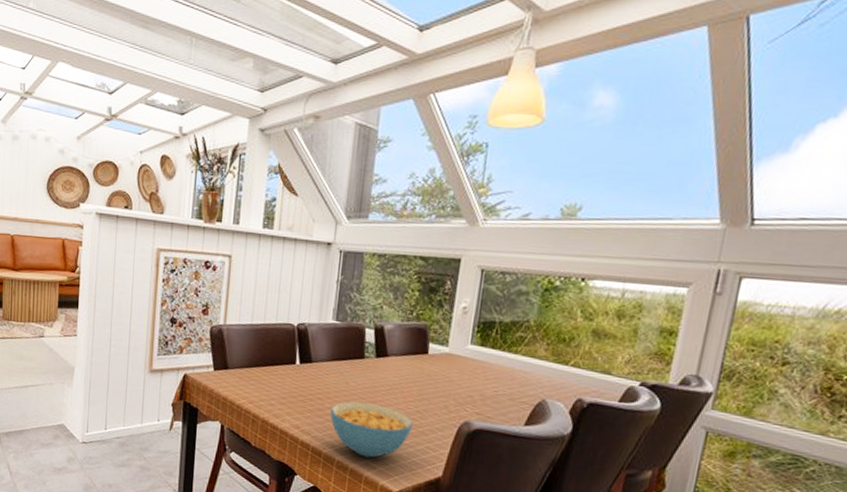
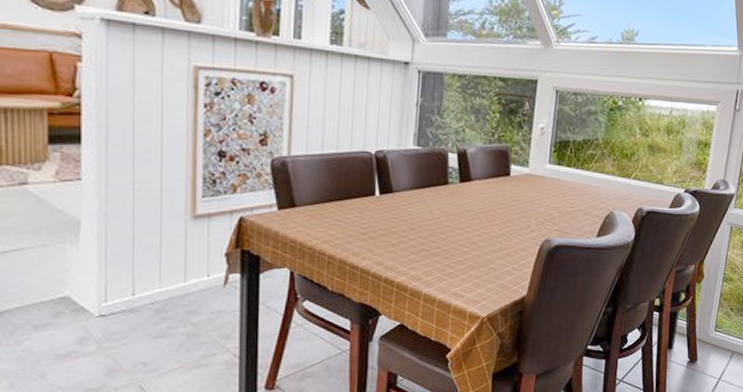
cereal bowl: present [330,401,414,458] -> none [415,229,499,287]

